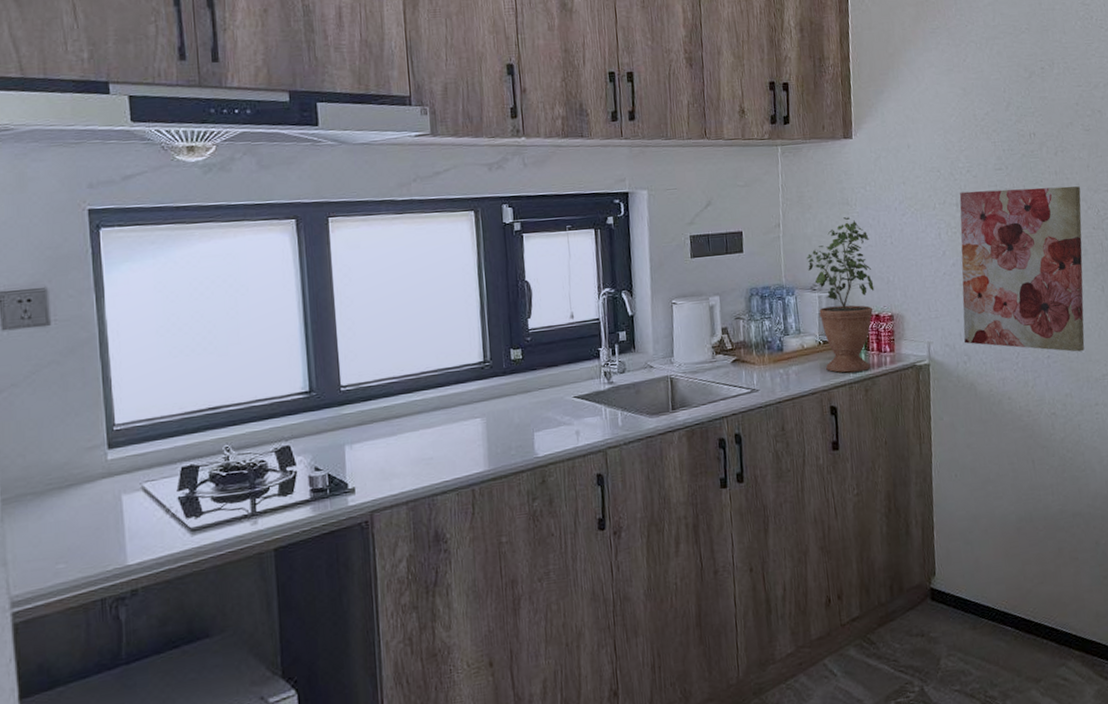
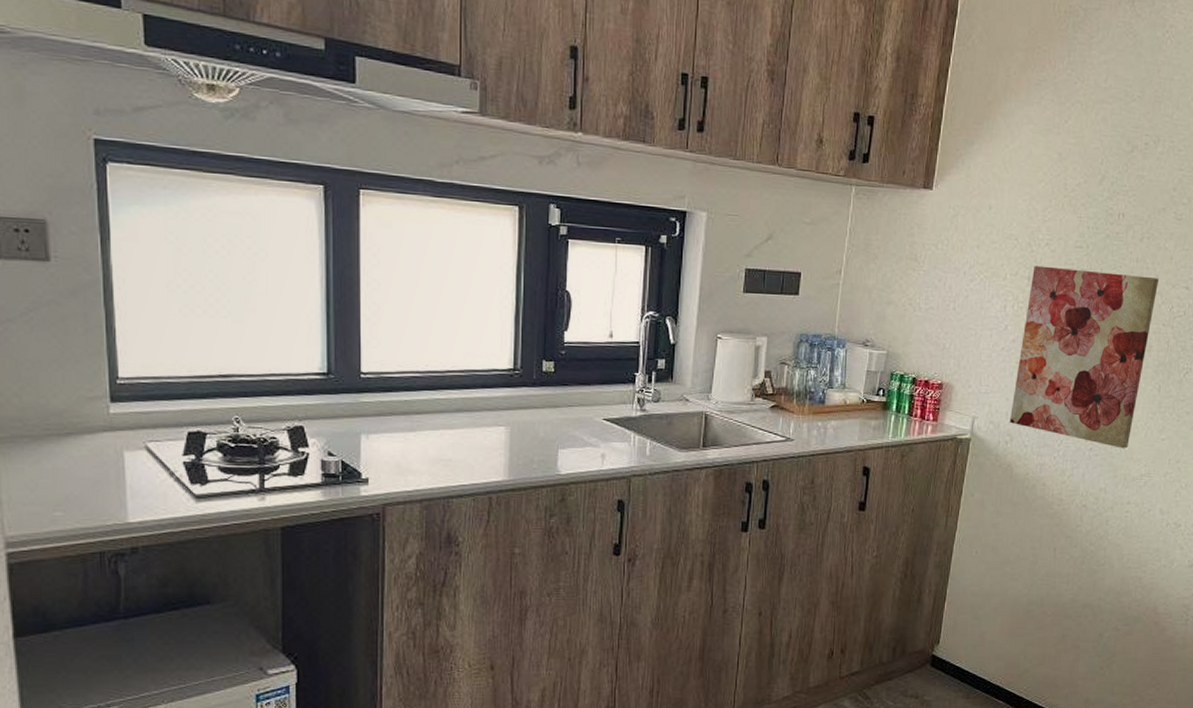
potted plant: present [807,217,875,373] -> none [863,274,932,436]

